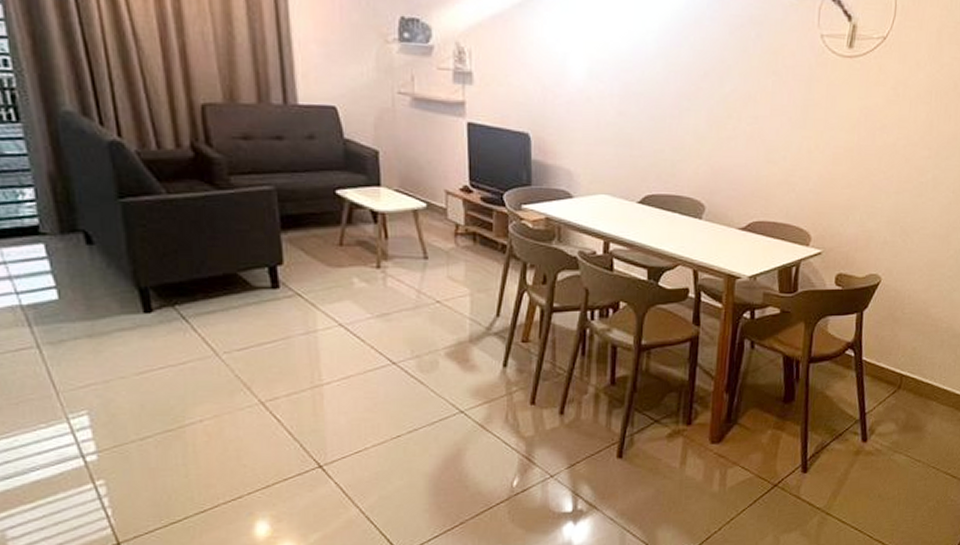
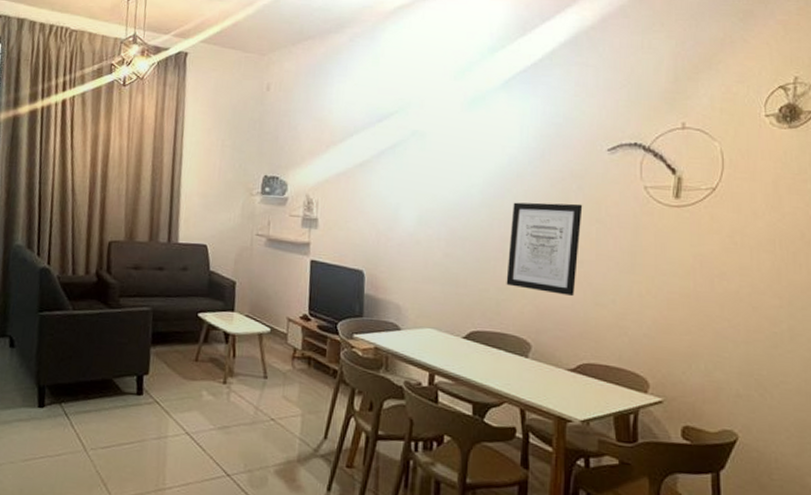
wall art: none [682,52,760,155] -> present [506,202,583,297]

